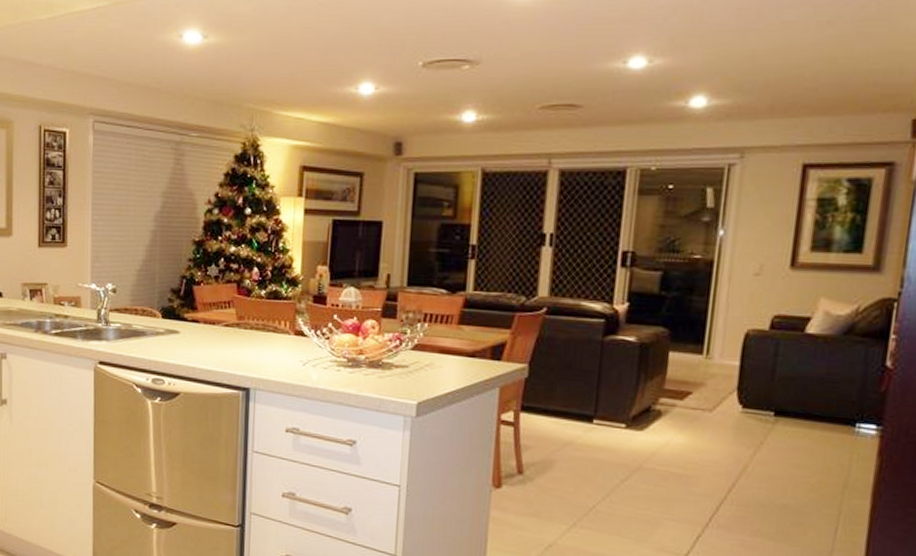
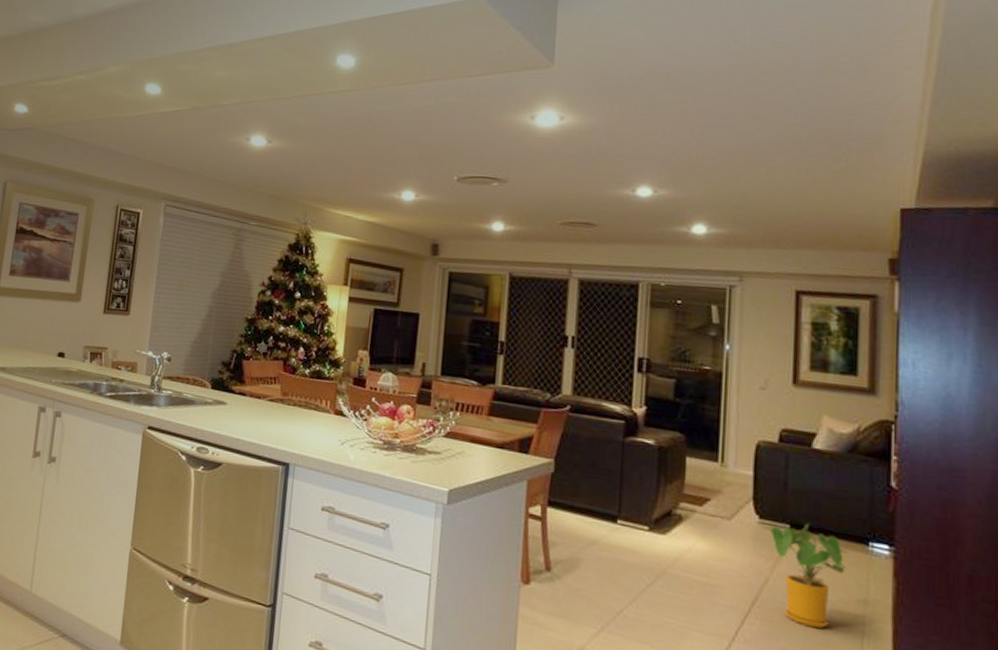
house plant: none [753,408,834,510] -> present [770,522,849,629]

